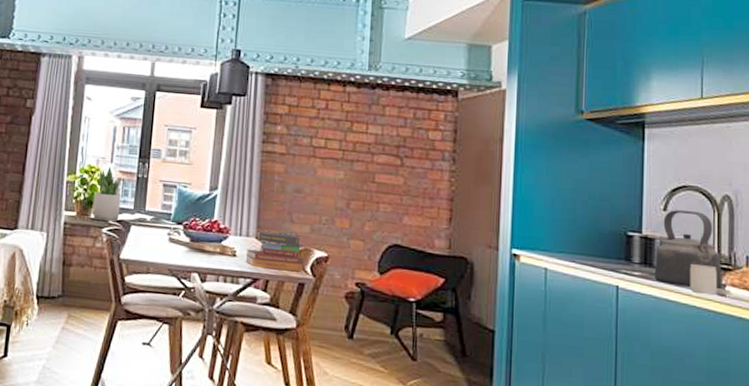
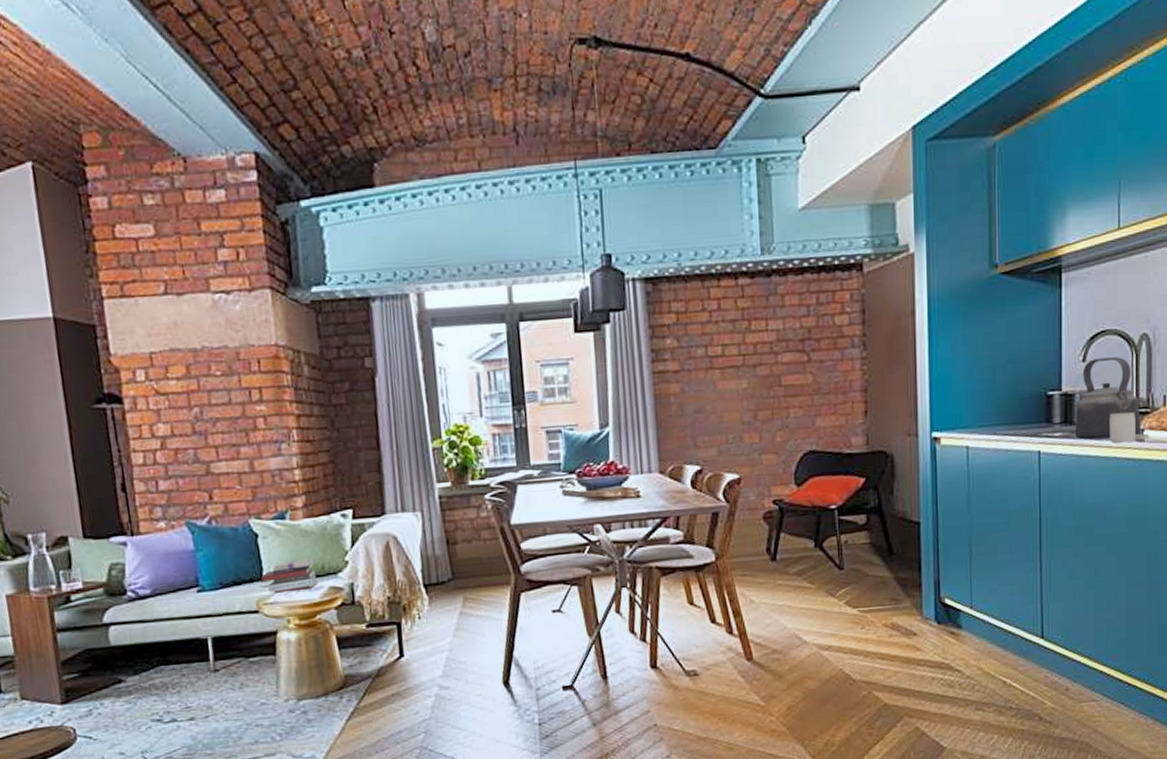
planter: present [93,167,124,222] -> none [467,422,502,487]
books: present [245,231,304,272] -> none [650,461,715,505]

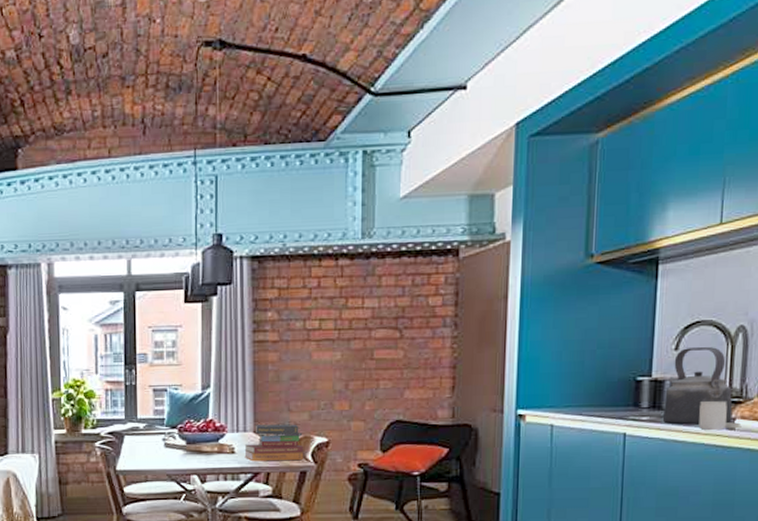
books: none [650,461,715,505] -> present [244,424,304,462]

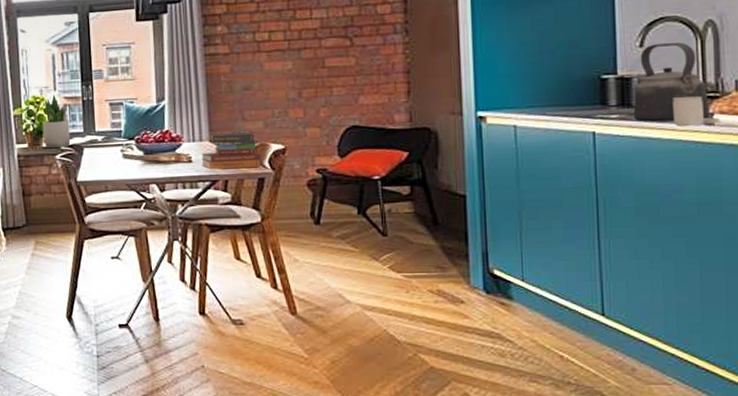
planter: none [82,378,111,435] -> present [42,95,71,149]

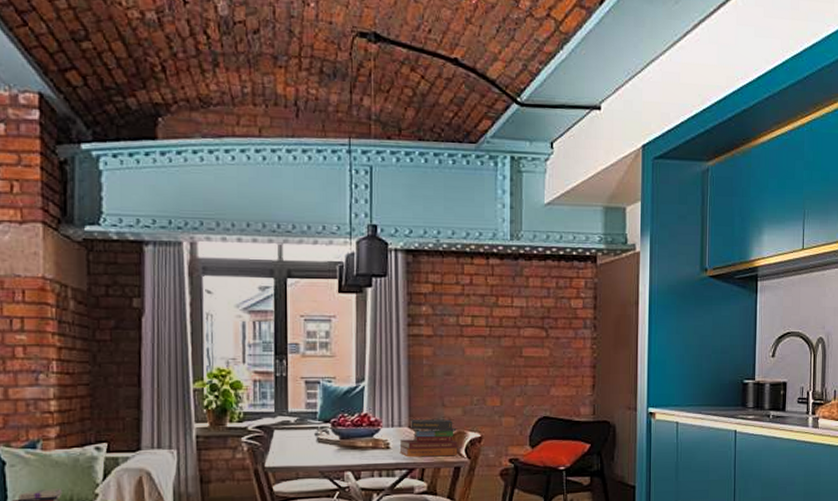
planter: present [42,95,71,149] -> none [227,368,260,429]
kettle: present [633,42,710,122] -> none [764,355,816,423]
jar: present [673,96,721,127] -> none [792,403,823,429]

